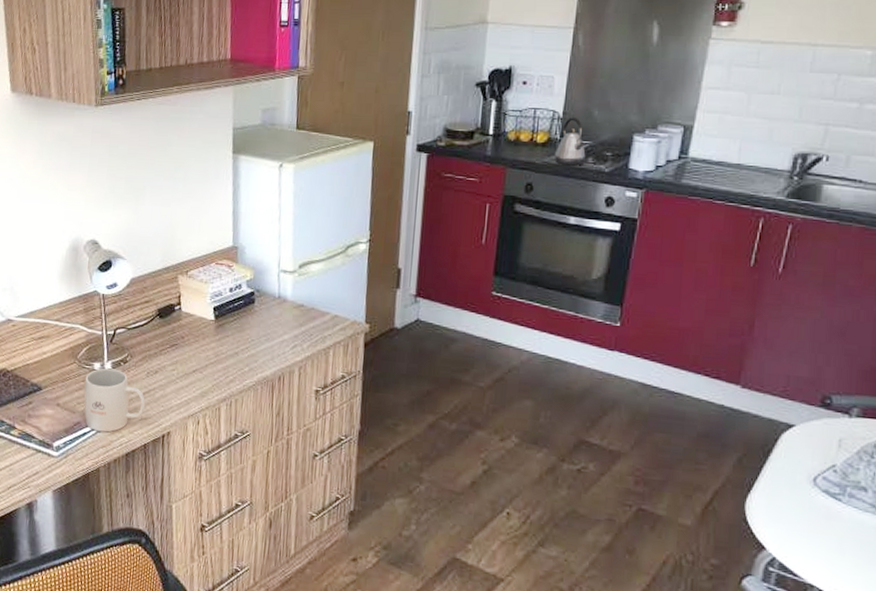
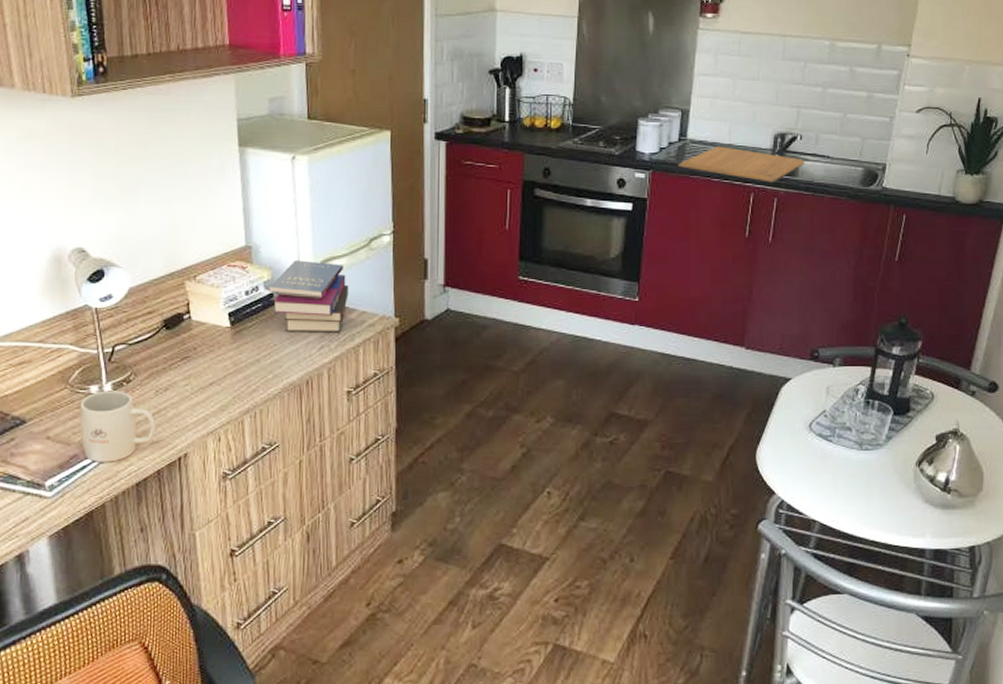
books: none [251,262,324,334] -> present [269,260,349,333]
kettle: present [553,117,586,167] -> none [567,103,597,151]
chopping board: none [675,166,830,208] -> present [677,146,805,183]

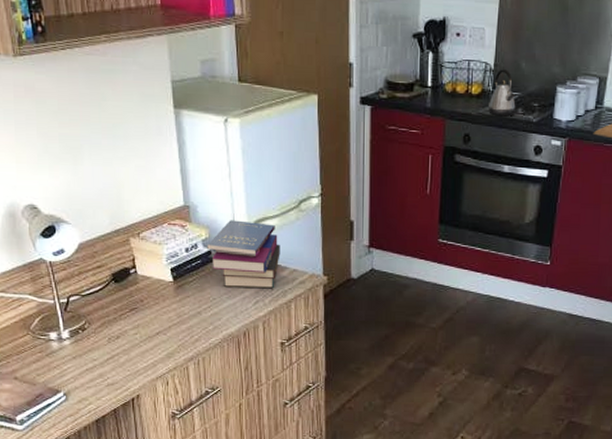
mug: present [79,390,157,463] -> none [42,337,111,401]
kettle: none [567,103,597,151] -> present [487,69,516,118]

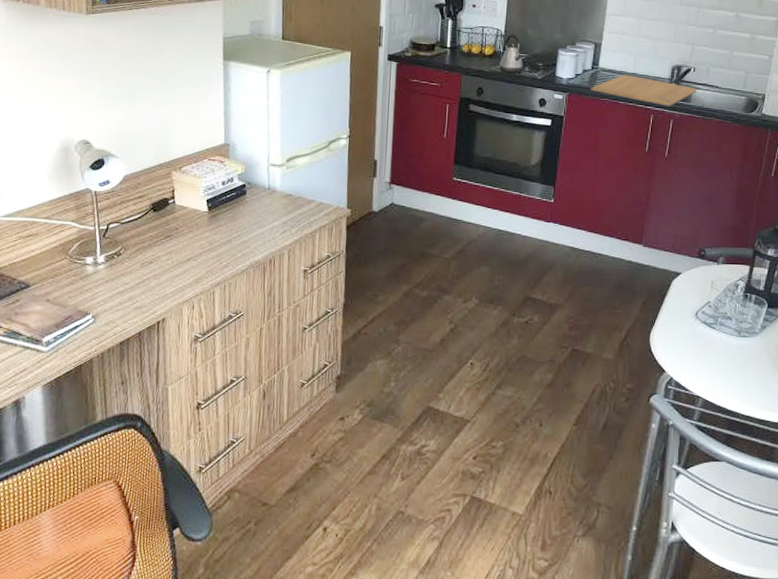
books: present [207,220,280,289] -> none [242,157,309,220]

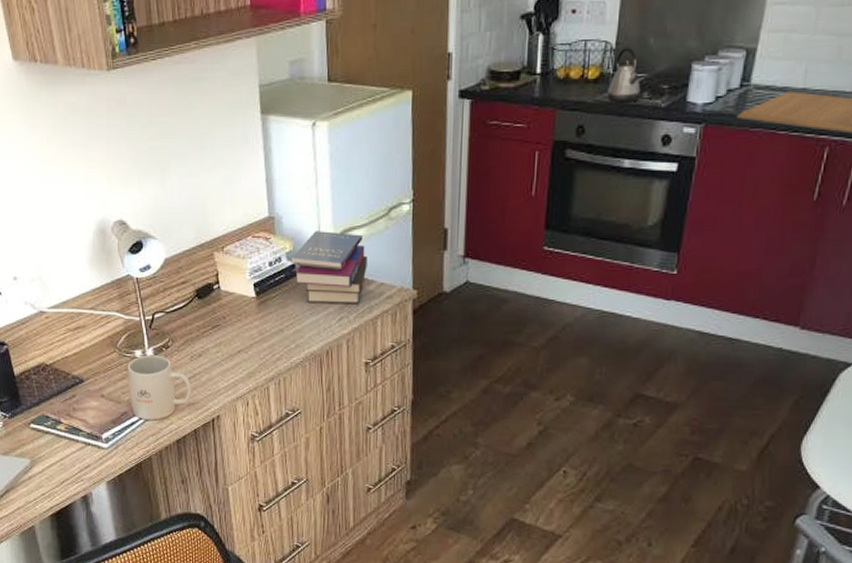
mug: none [75,262,141,324] -> present [127,355,192,420]
books: none [242,157,309,220] -> present [291,231,368,305]

